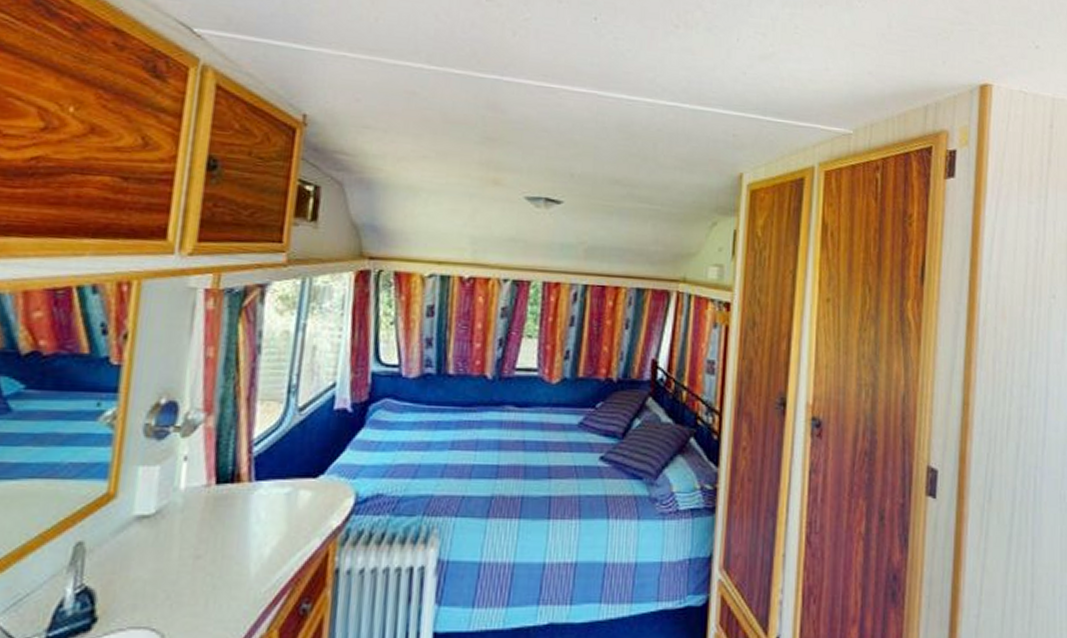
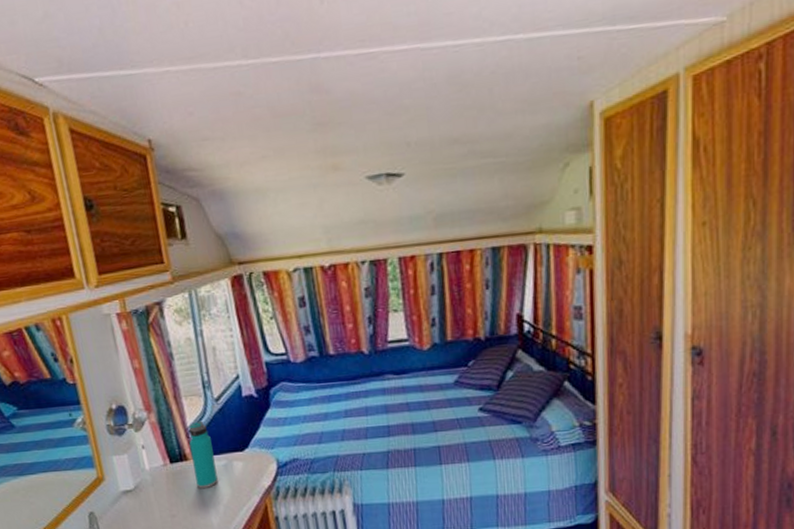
water bottle: none [243,433,280,523] -> present [188,420,218,489]

